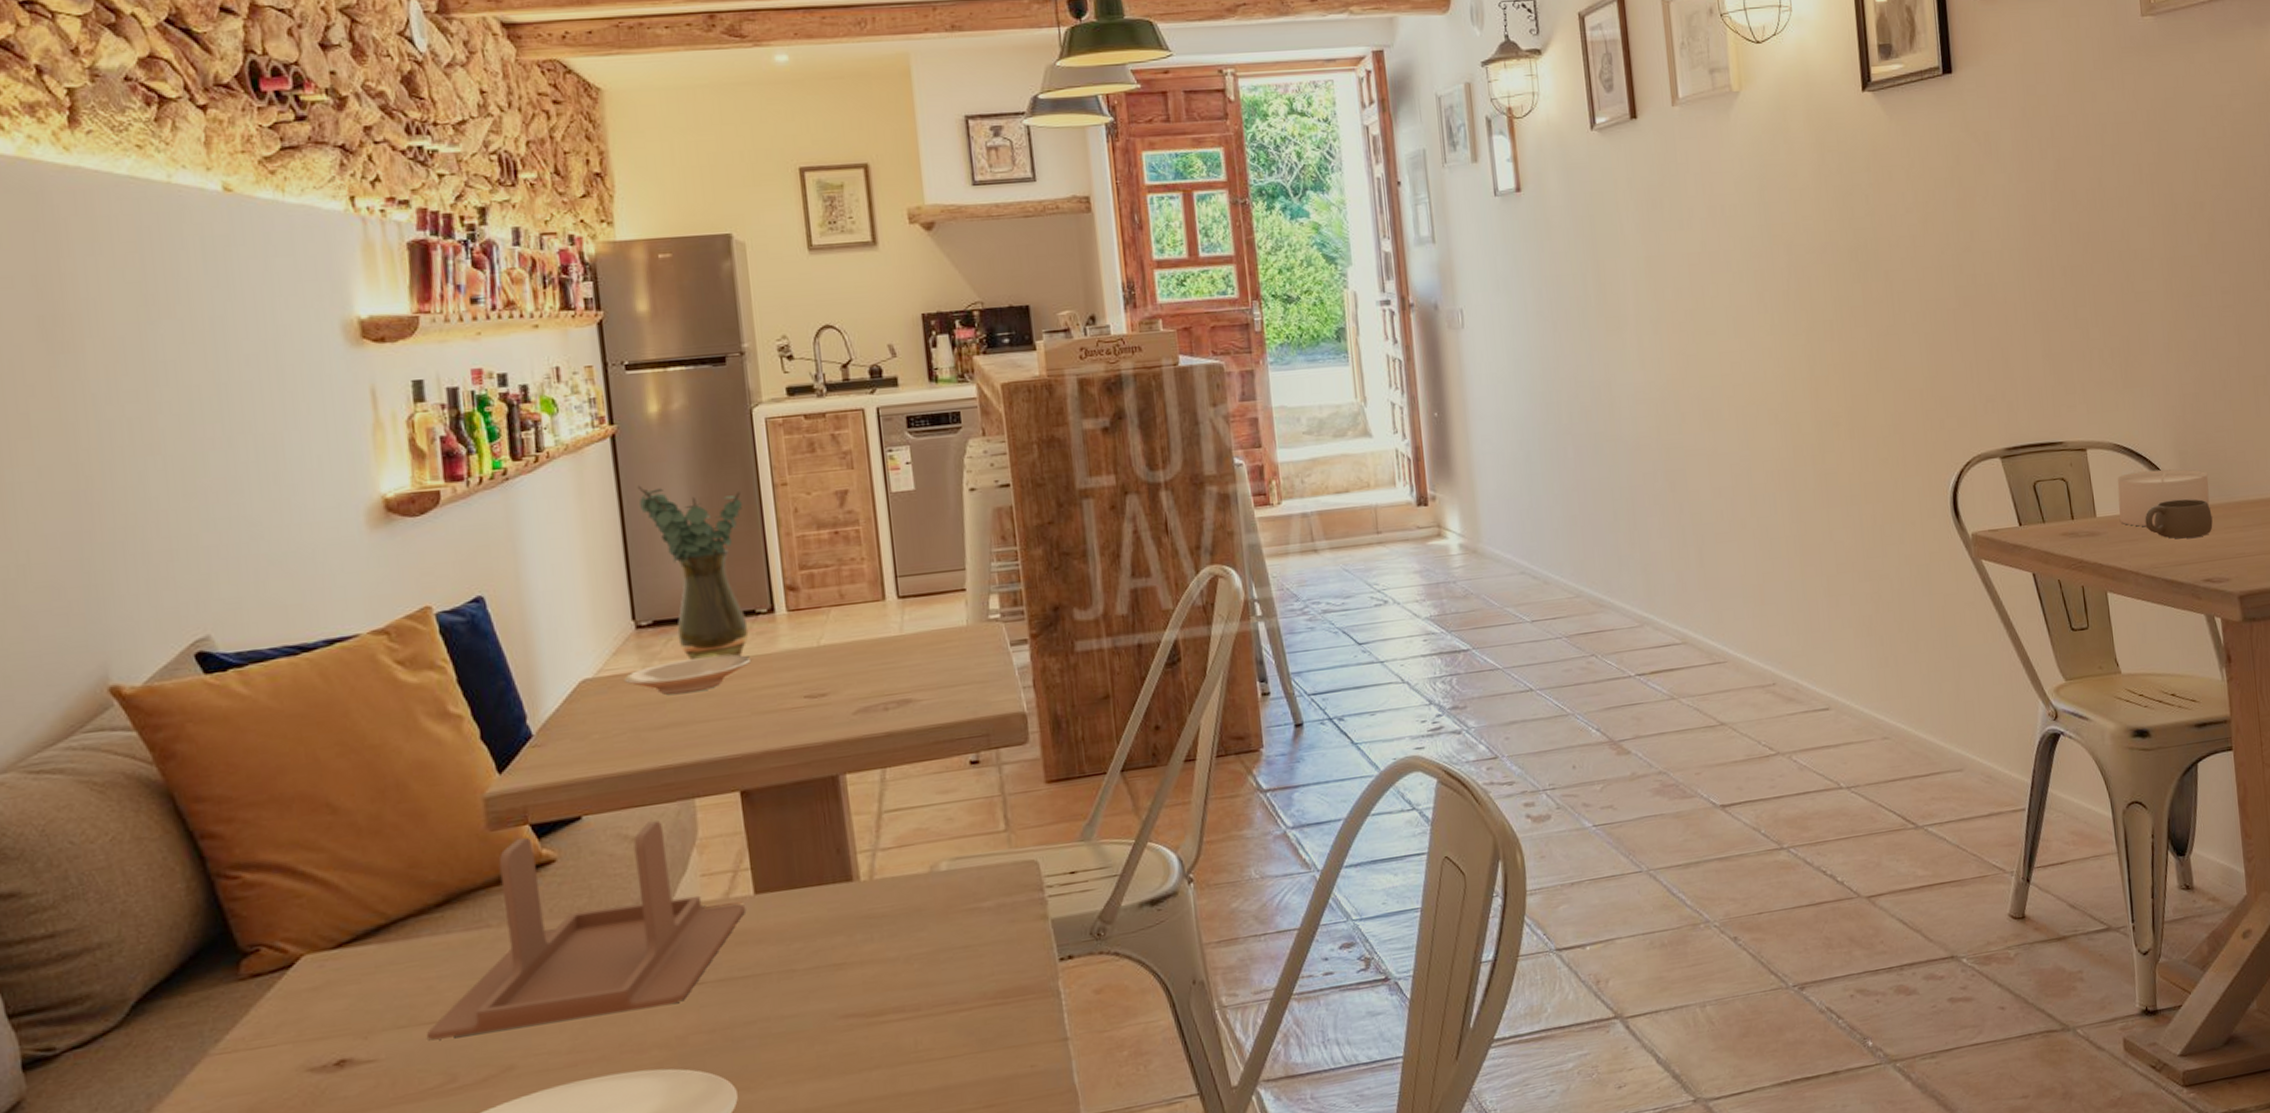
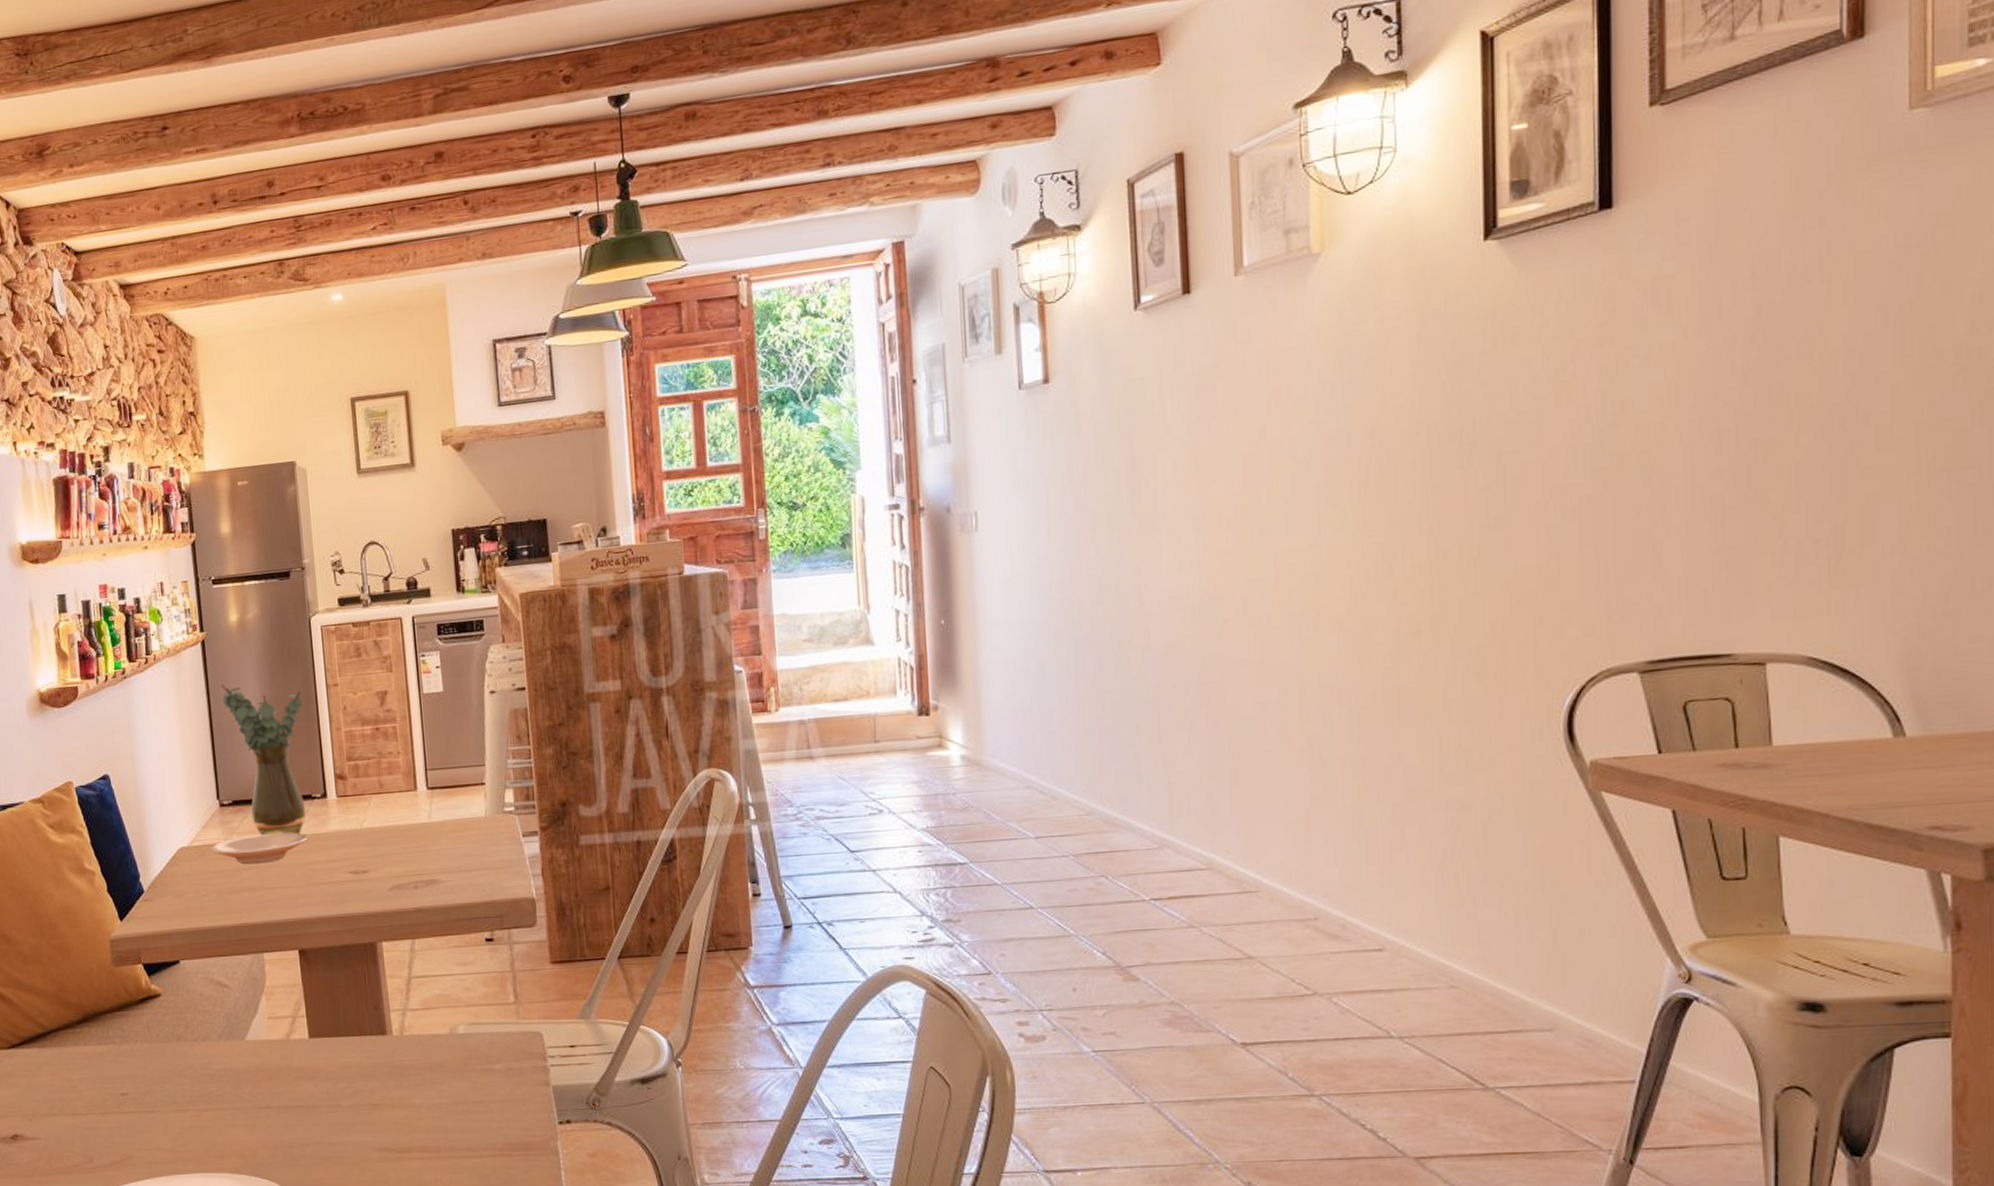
napkin holder: present [427,820,746,1040] -> none [72,969,303,1128]
candle: present [2117,469,2210,527] -> none [1806,688,1951,759]
cup: present [2145,499,2213,539] -> none [1846,726,1952,775]

